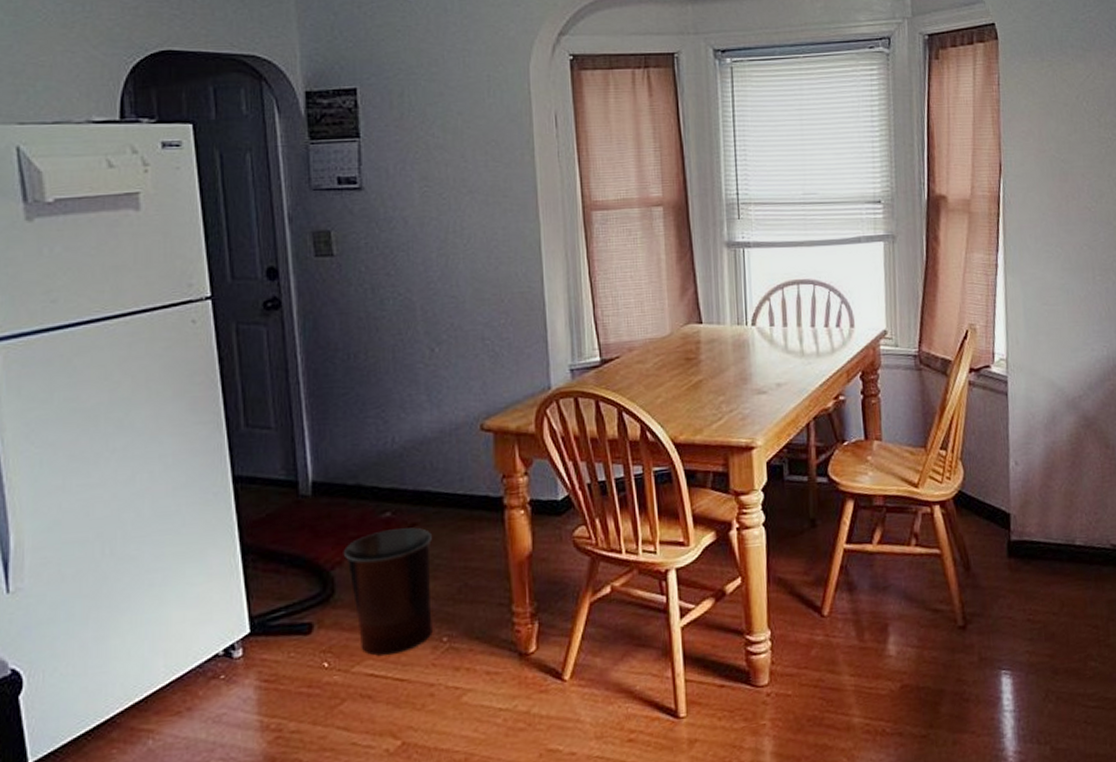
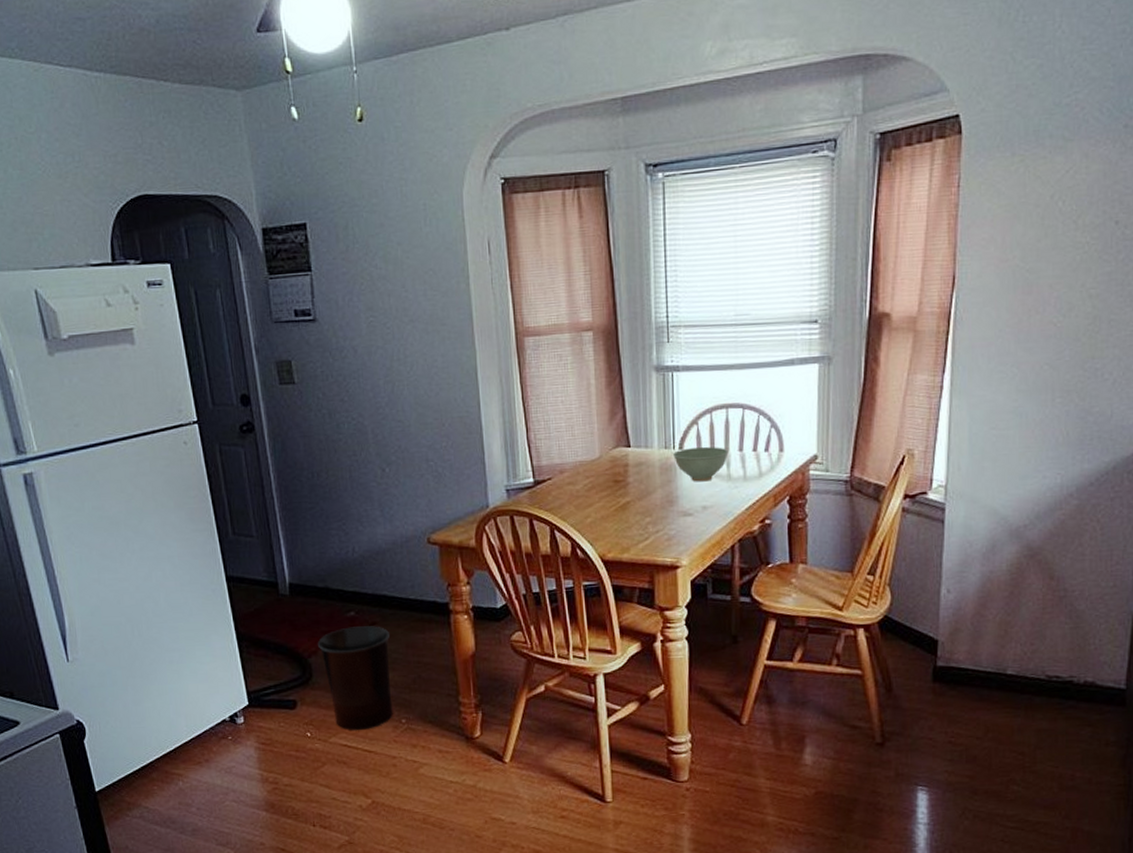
bowl: none [746,323,801,359] -> present [673,447,729,482]

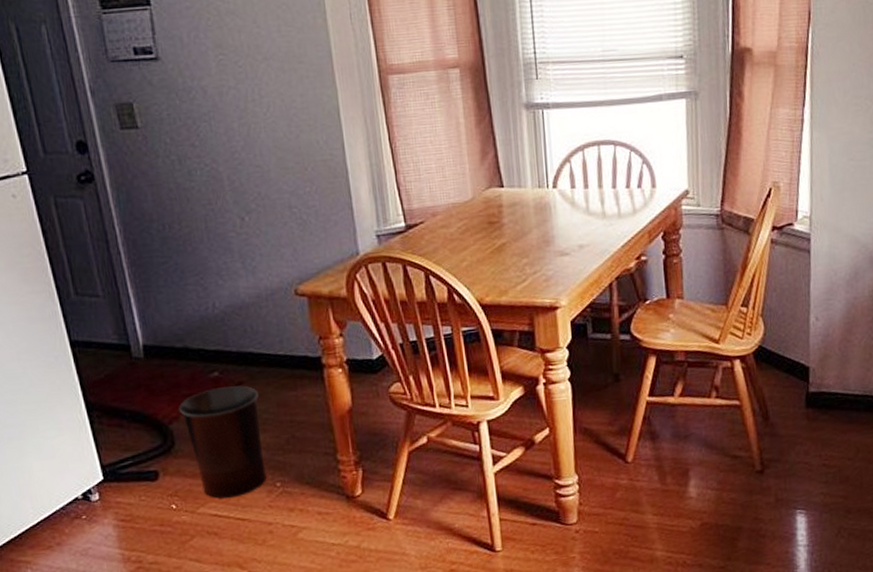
bowl: present [673,447,729,482] -> none [547,184,602,221]

